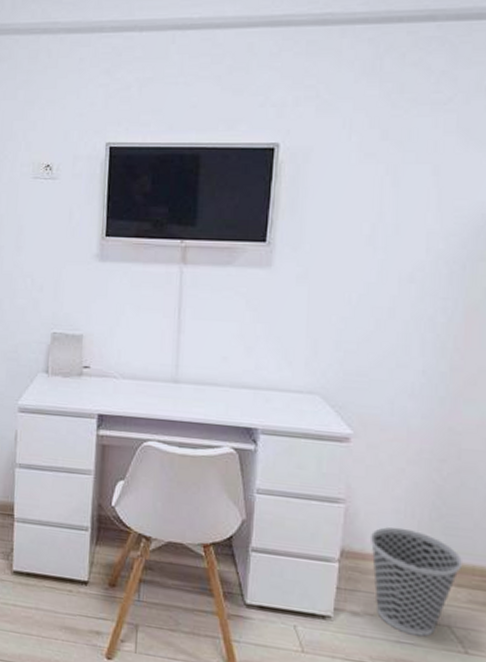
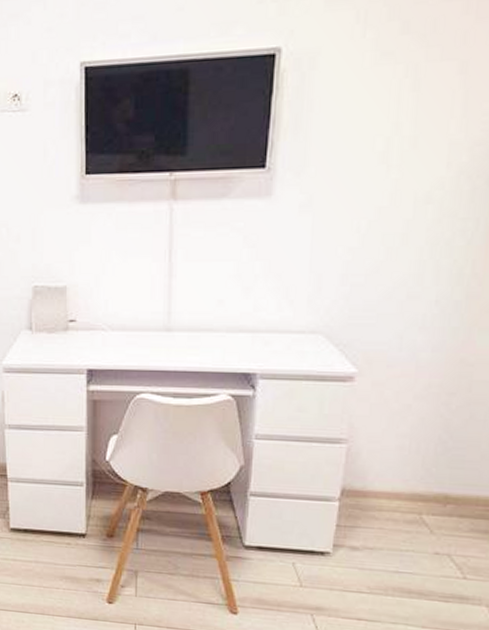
wastebasket: present [369,527,462,637] -> none [371,463,466,566]

